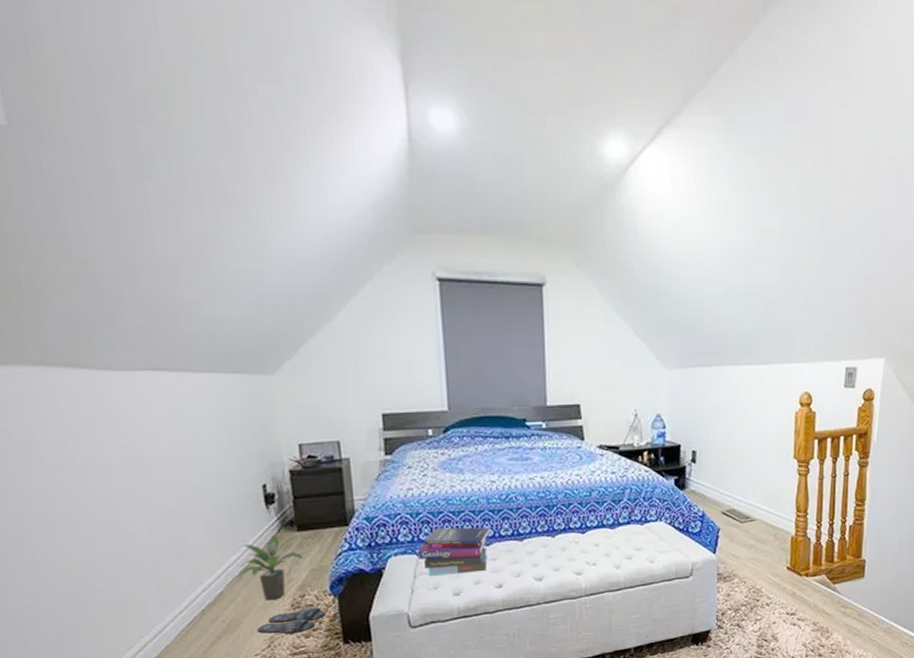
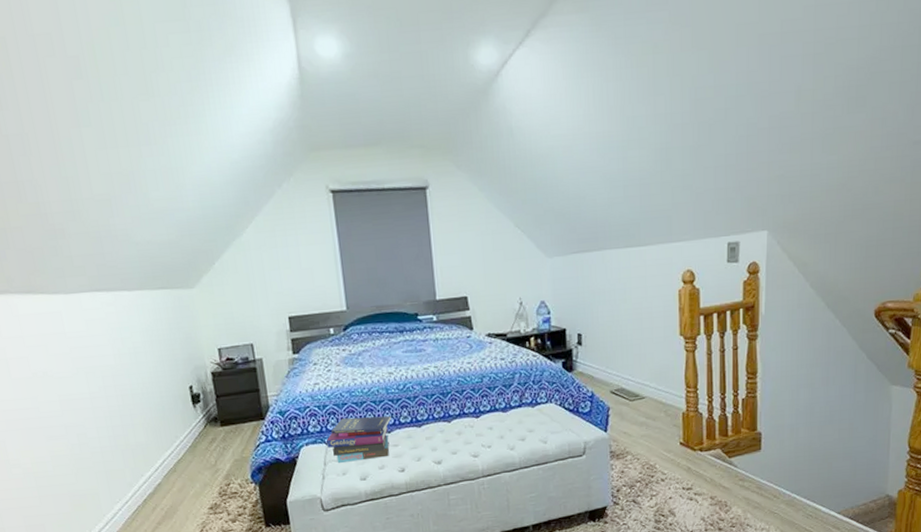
potted plant: present [238,535,302,601] -> none [173,431,226,490]
slippers: present [256,607,325,634] -> none [190,494,248,519]

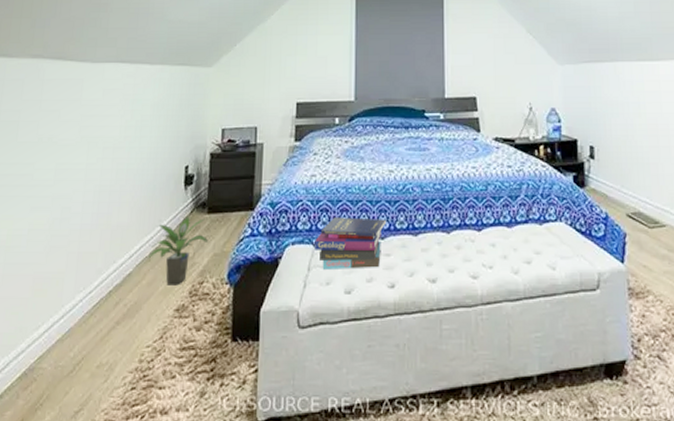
potted plant: none [173,431,226,490] -> present [148,217,208,286]

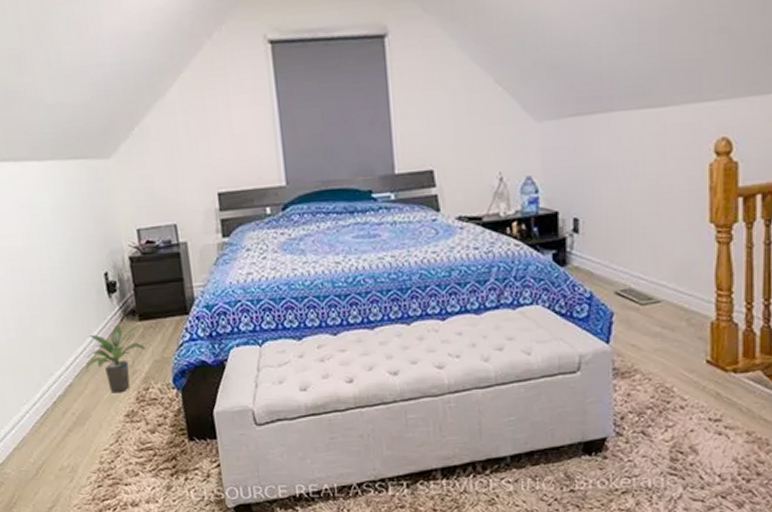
books: present [314,217,387,271] -> none [261,314,338,370]

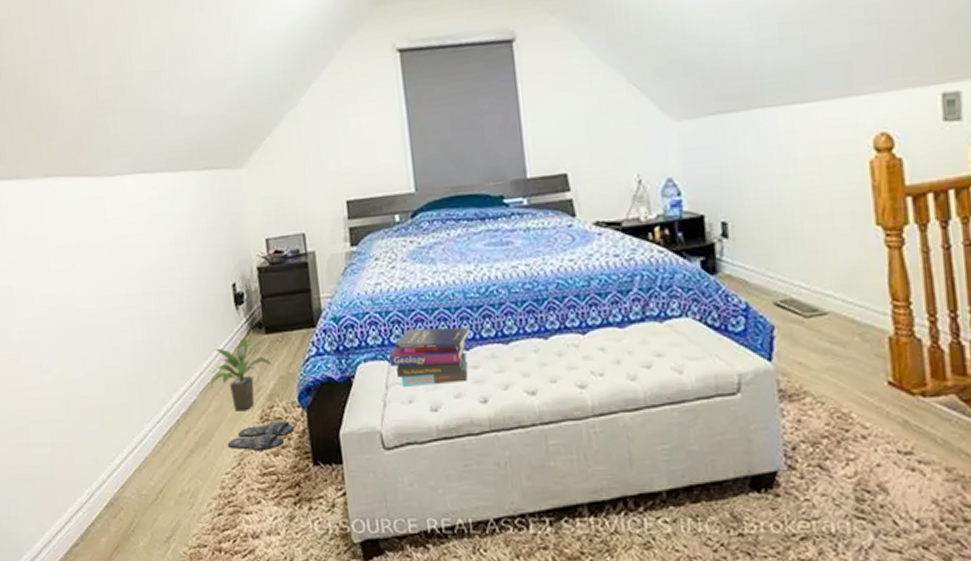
slippers: none [104,401,169,428] -> present [227,420,294,450]
books: none [261,314,338,370] -> present [389,327,471,388]

